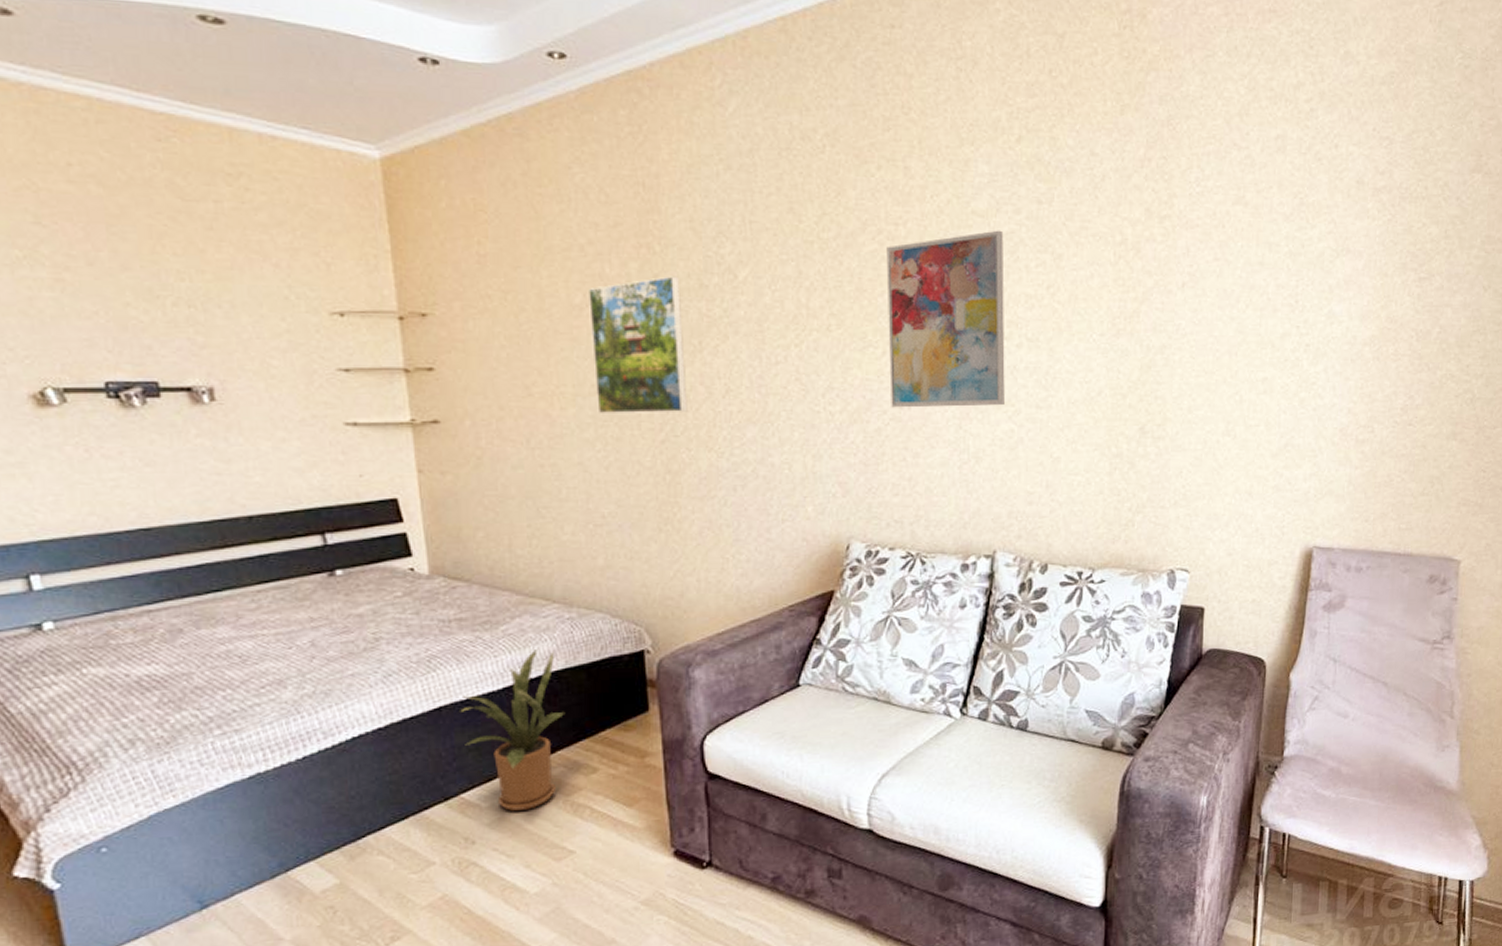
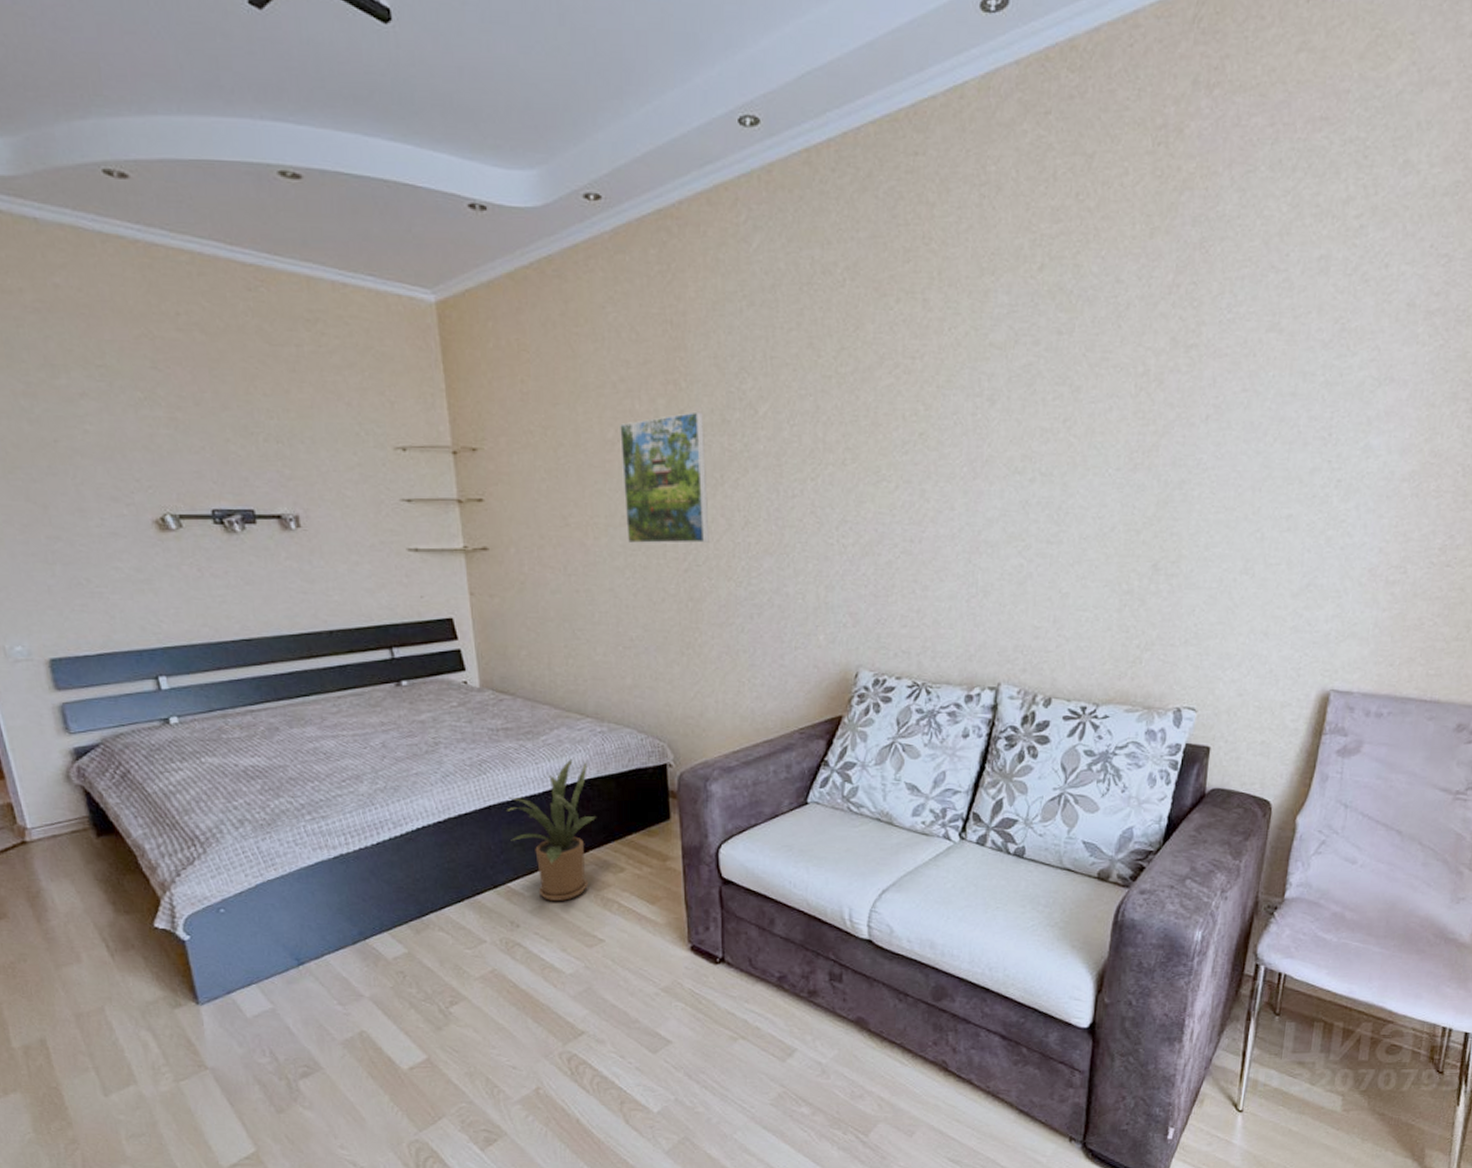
wall art: present [886,230,1005,408] -> none [902,362,1021,542]

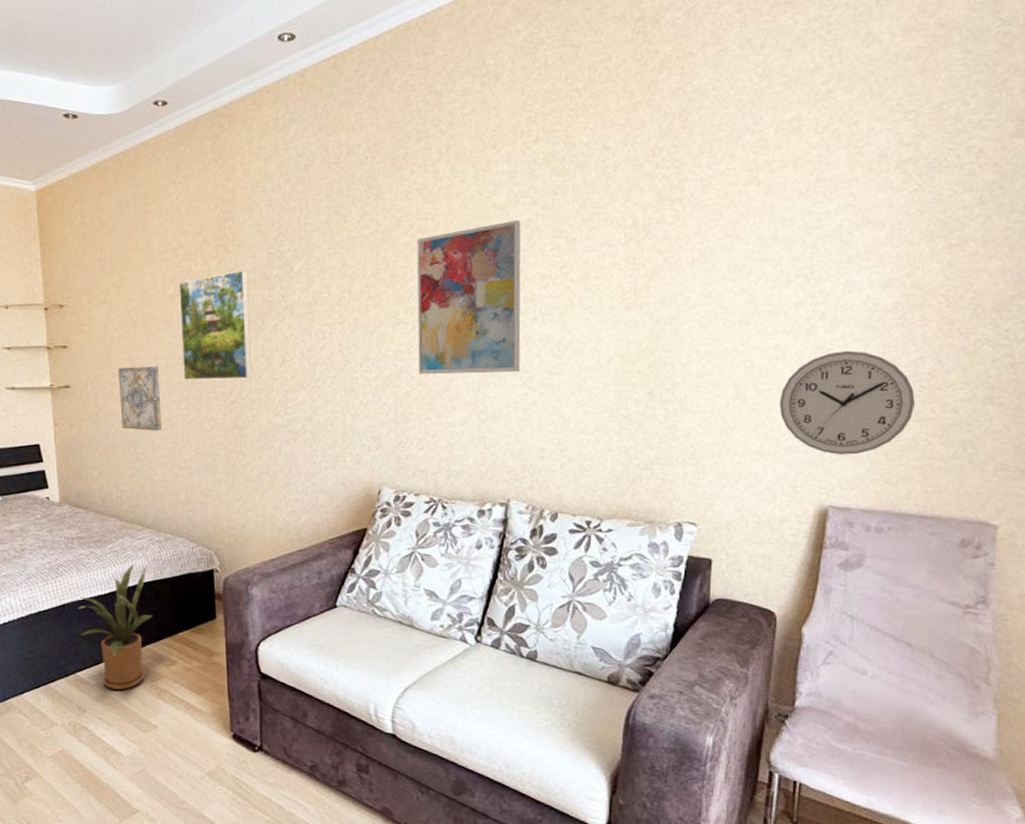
wall art: none [548,525,603,604] -> present [119,366,162,431]
wall art: none [902,362,1021,542] -> present [417,220,521,375]
wall clock: none [1287,522,1424,636] -> present [779,350,915,455]

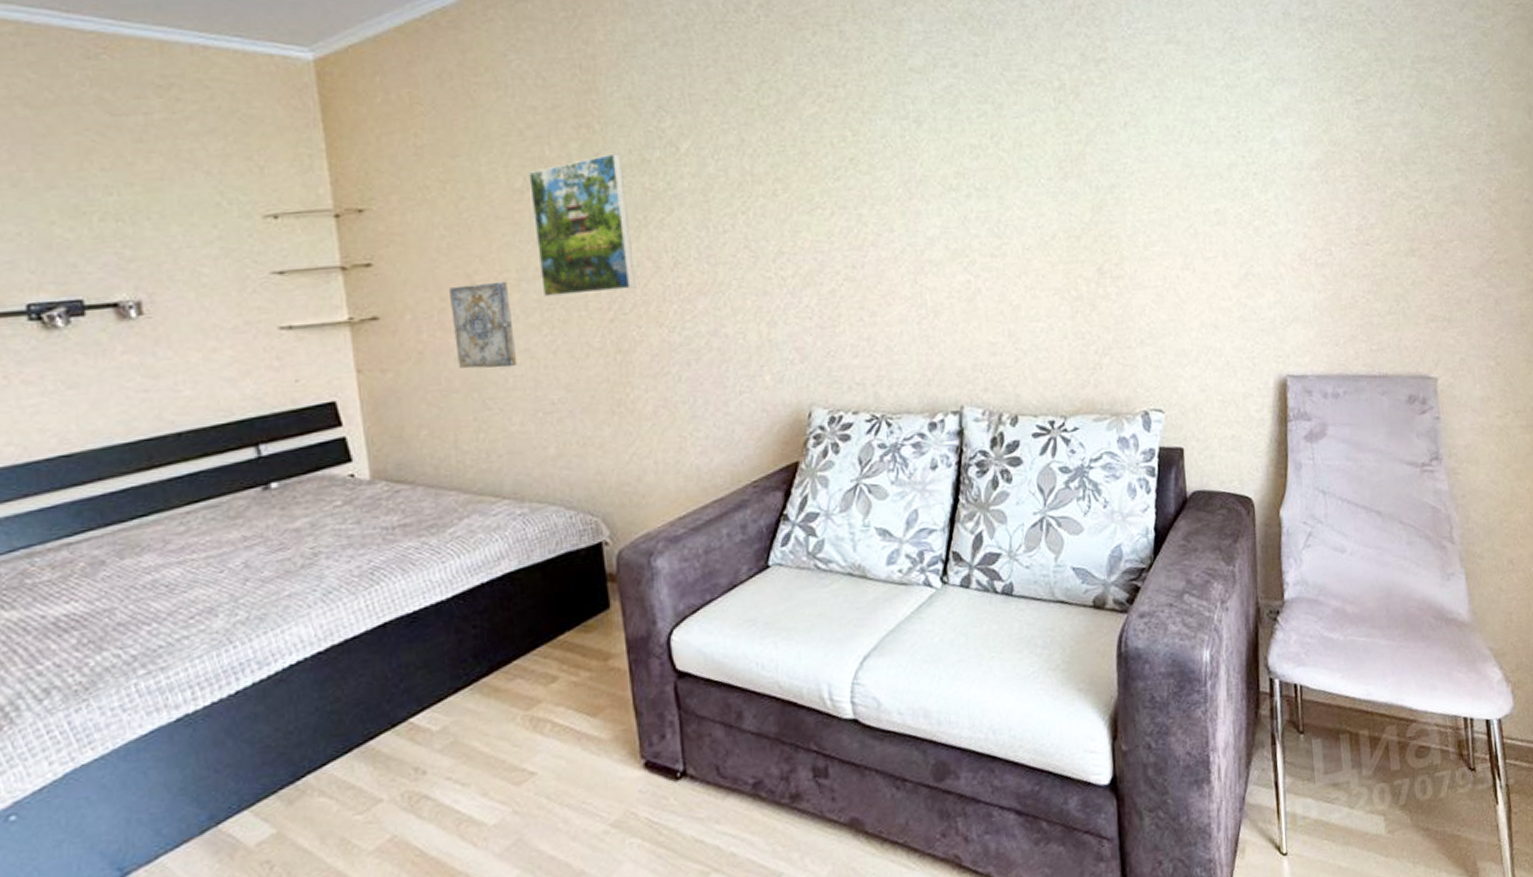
house plant: present [78,564,153,690] -> none [407,551,521,733]
wall art: present [417,220,521,375] -> none [827,84,959,268]
wall clock: present [779,350,915,455] -> none [1226,210,1349,320]

